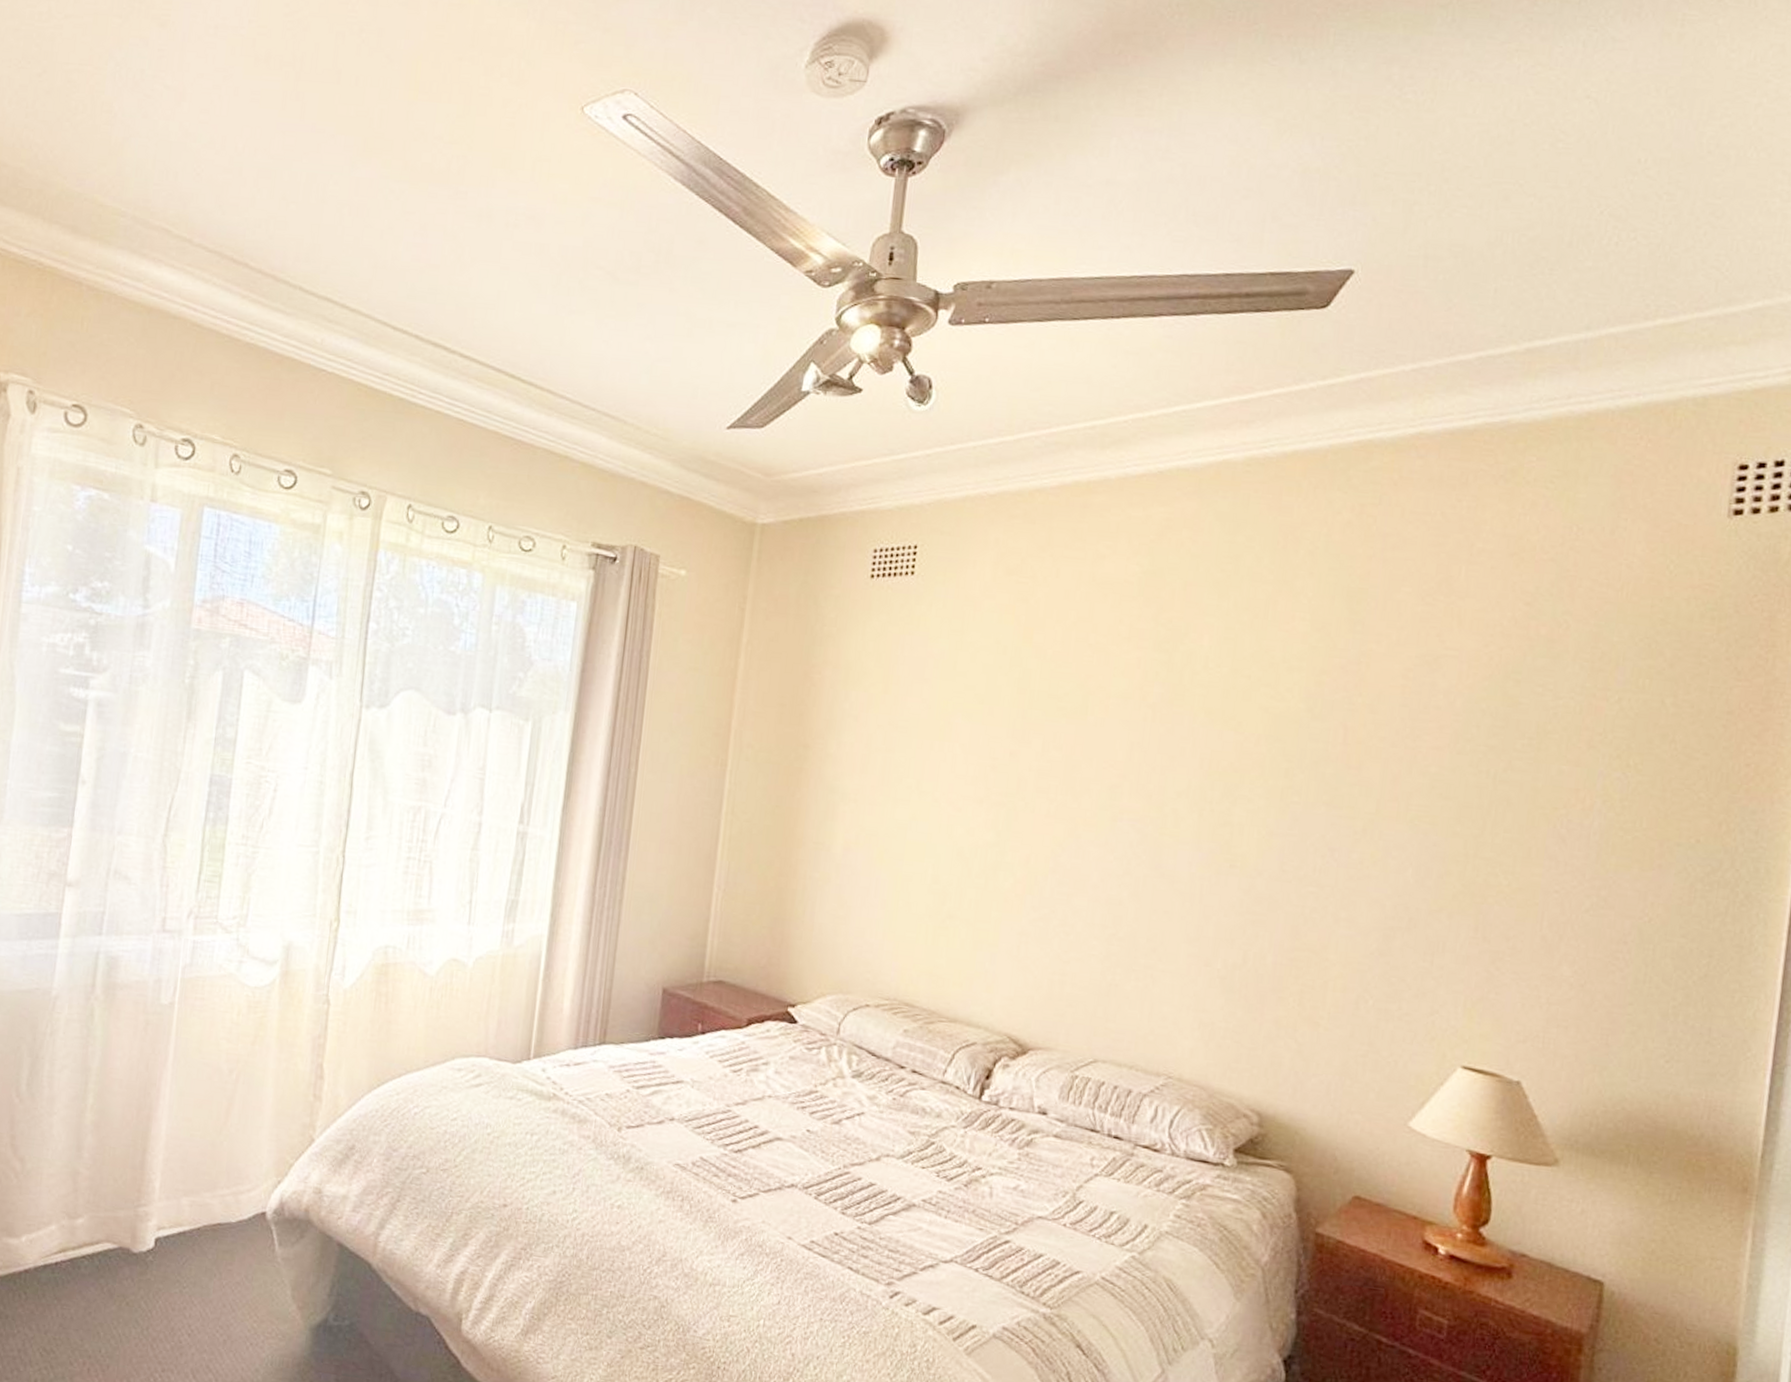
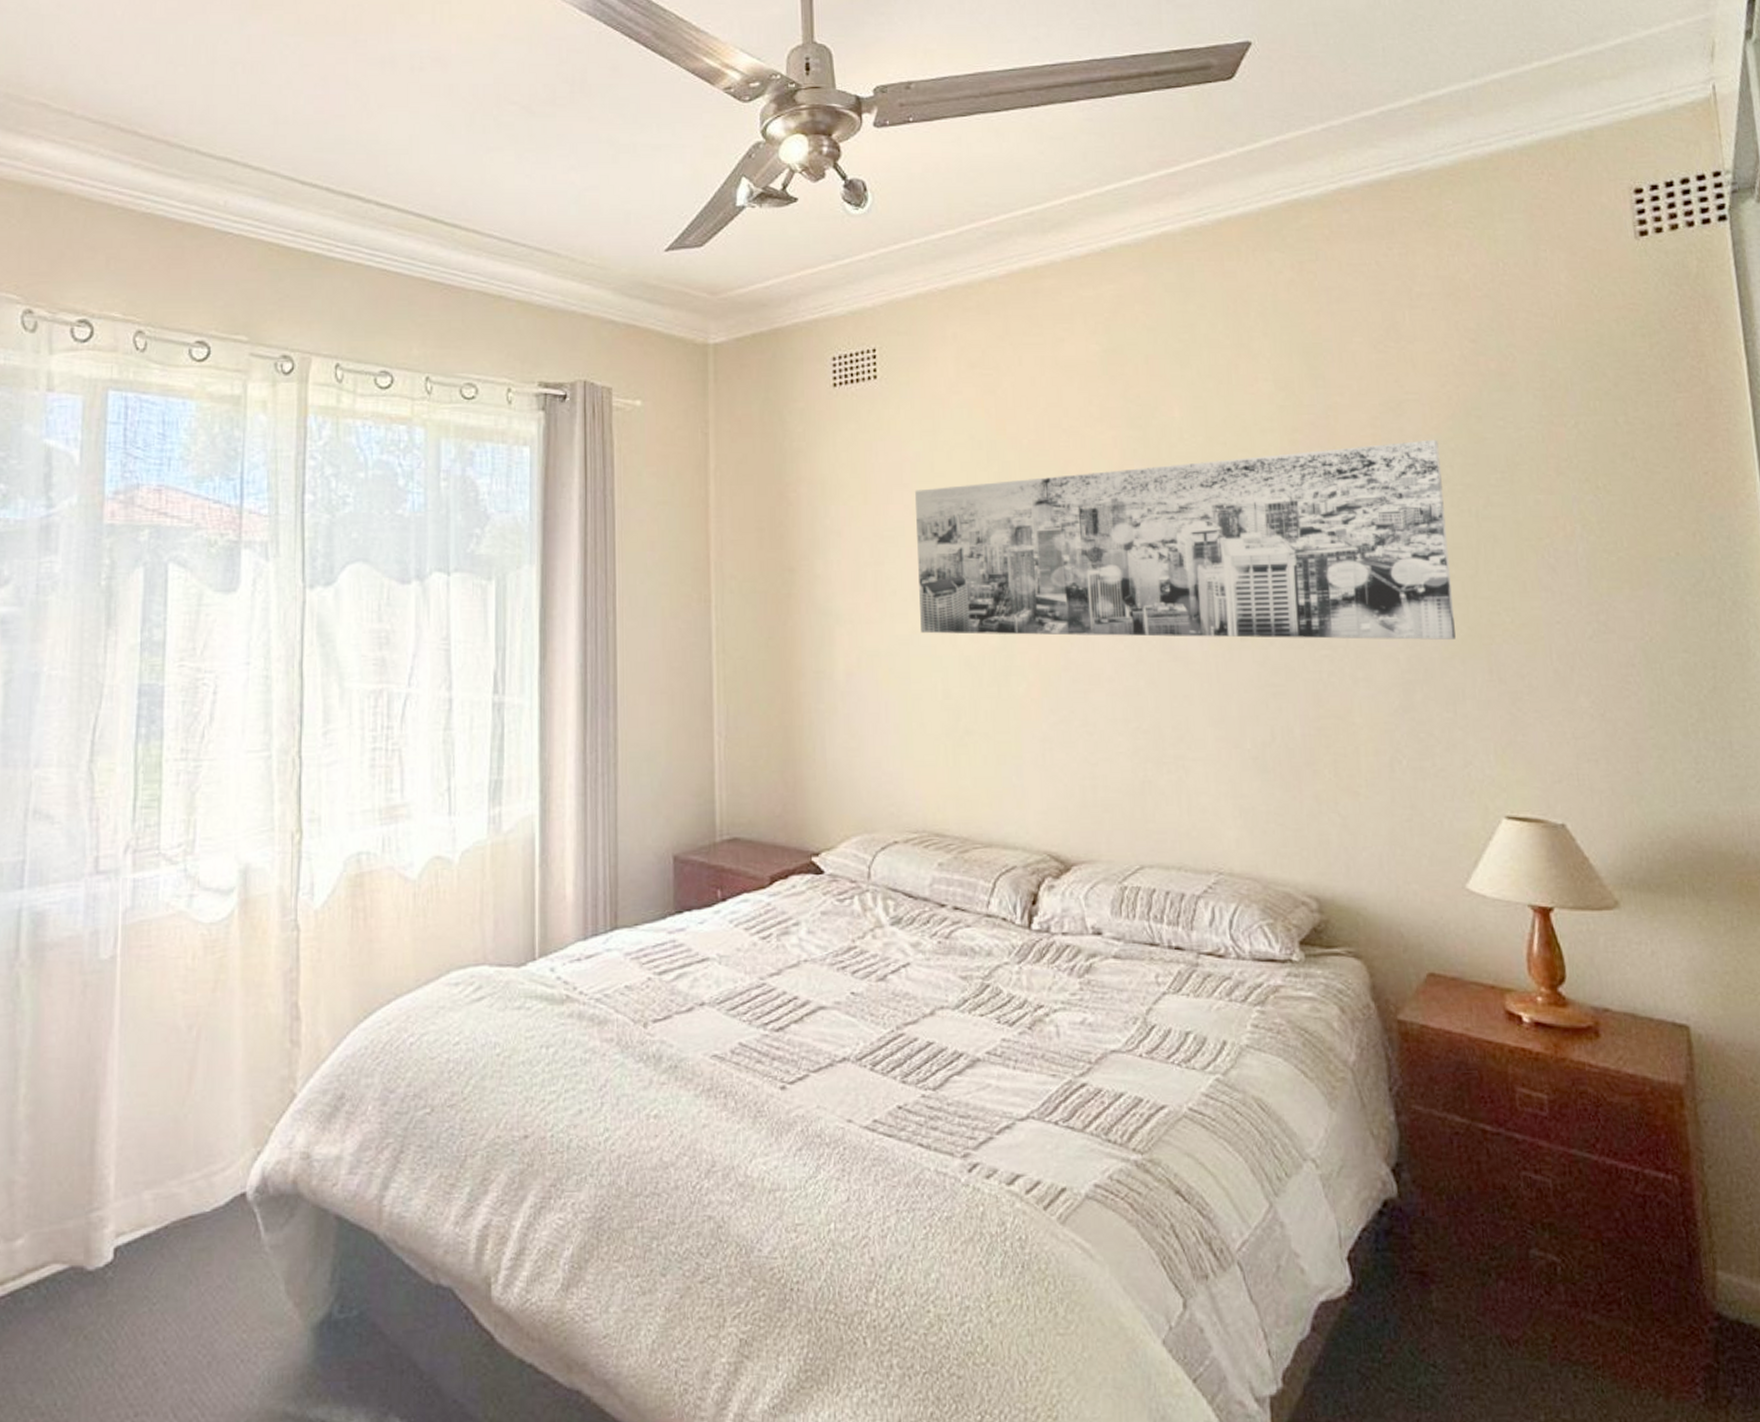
wall art: none [920,686,1470,894] -> present [915,439,1456,640]

